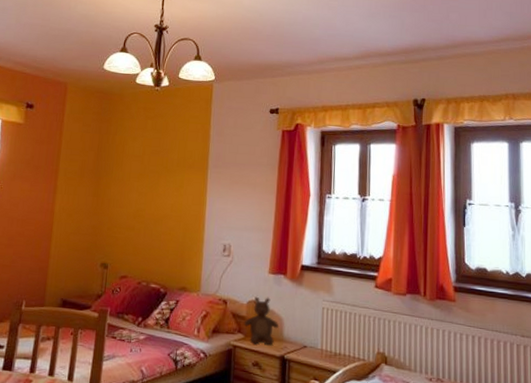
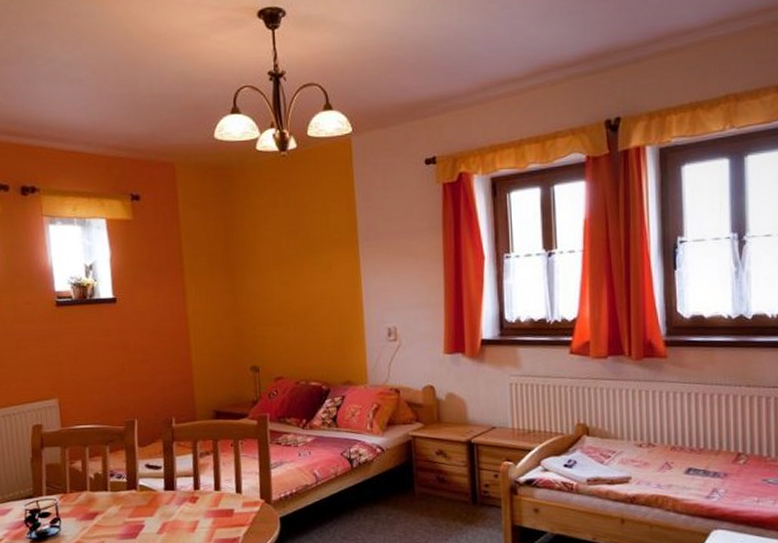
teddy bear: present [243,296,278,345] -> none [421,380,461,431]

